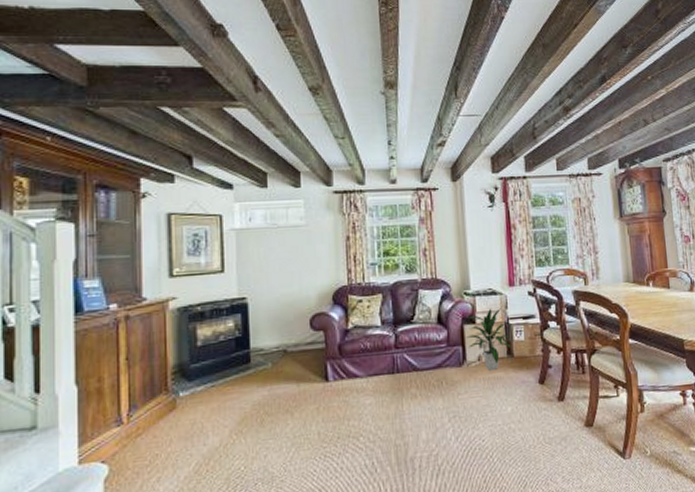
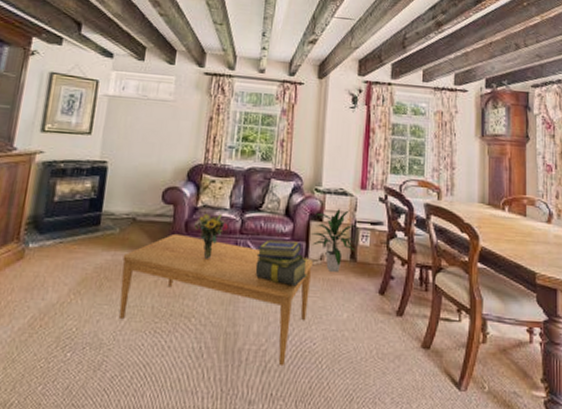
coffee table: none [280,358,473,467] -> present [119,233,313,367]
bouquet: none [347,331,383,379] -> present [194,213,229,259]
stack of books: none [414,346,468,391] -> present [255,240,308,287]

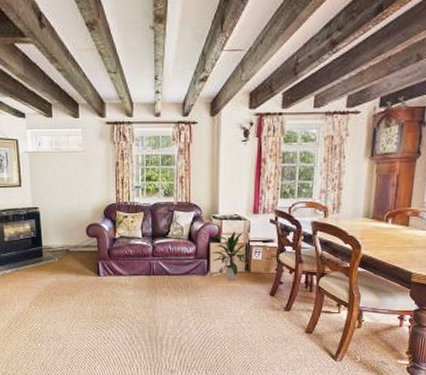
coffee table: present [119,233,313,367] -> none [64,259,214,348]
bouquet: present [194,213,229,259] -> none [115,241,143,277]
stack of books: present [255,240,308,287] -> none [167,259,210,293]

